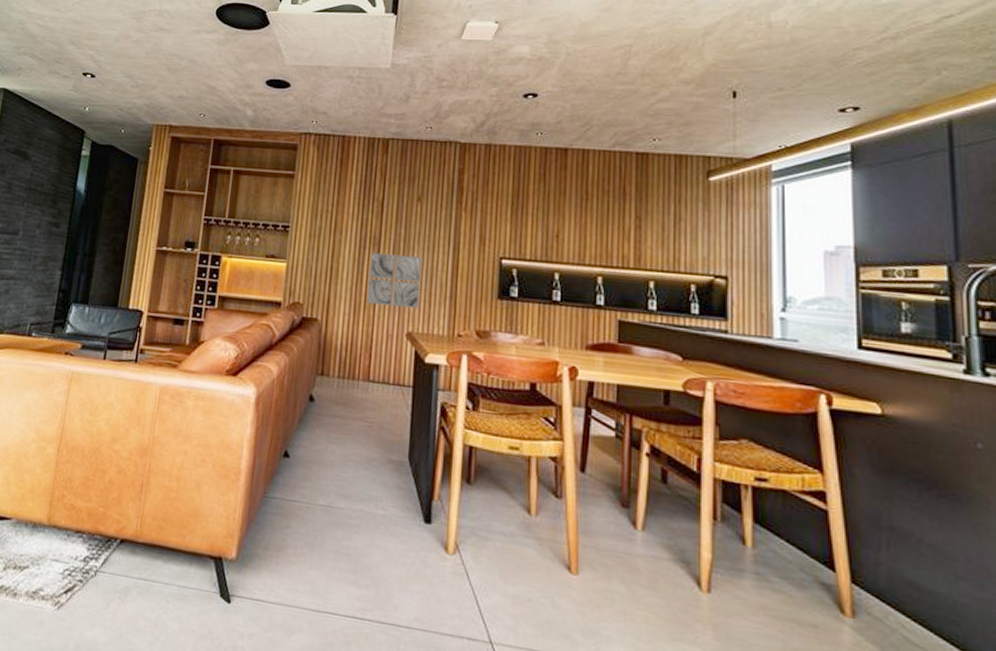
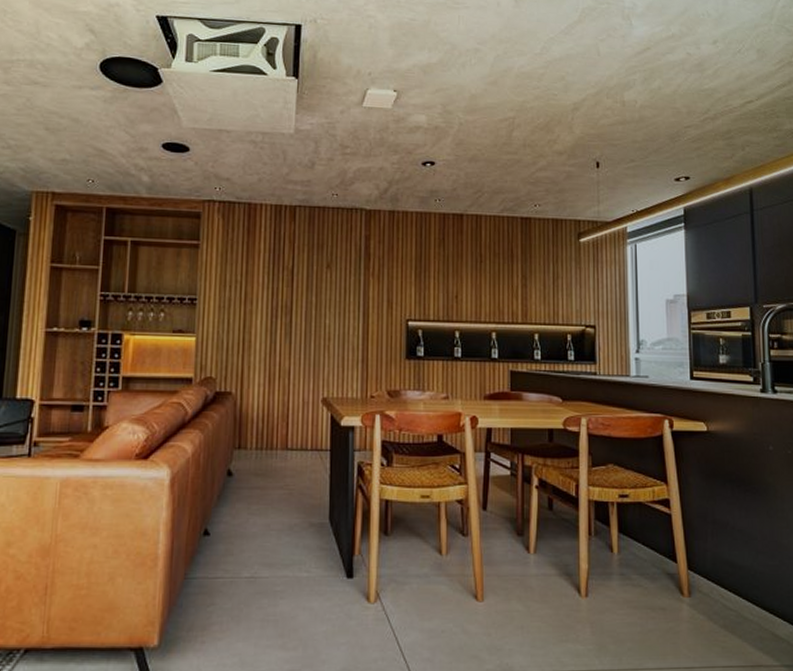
wall art: present [366,252,423,309] -> none [280,321,334,375]

